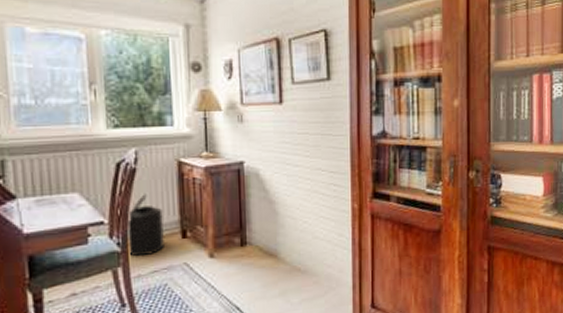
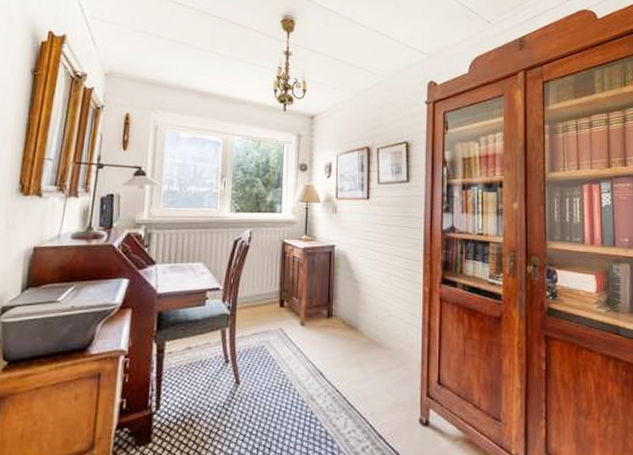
trash can: present [126,194,164,257] -> none [235,267,267,320]

